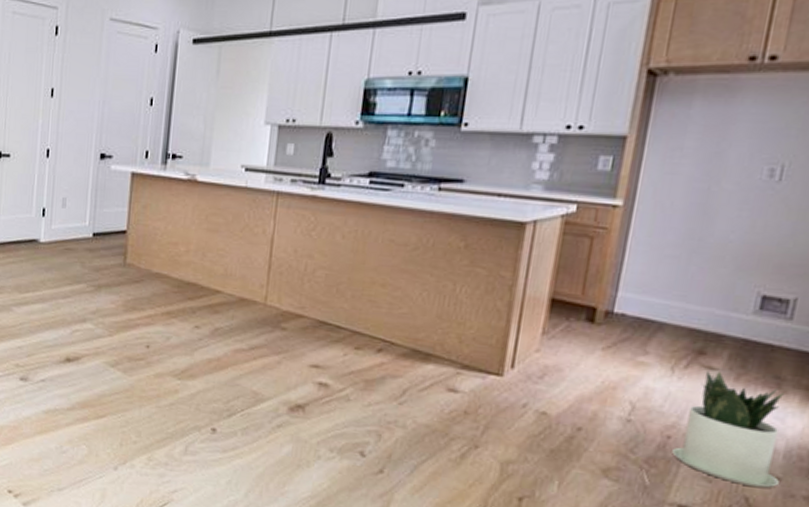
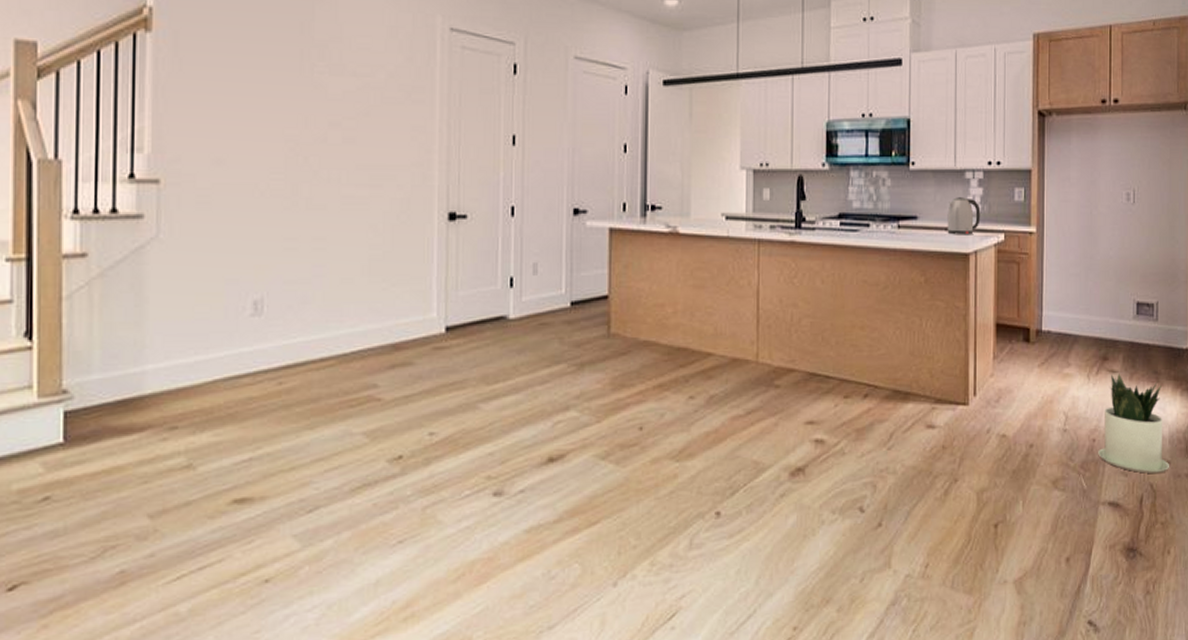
kettle: none [500,162,549,204] -> present [947,197,981,235]

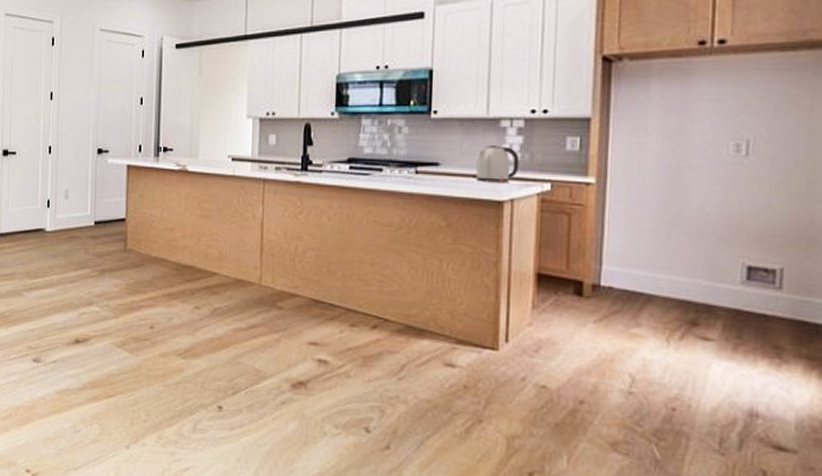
planter: present [1098,374,1169,474] -> none [679,342,795,462]

